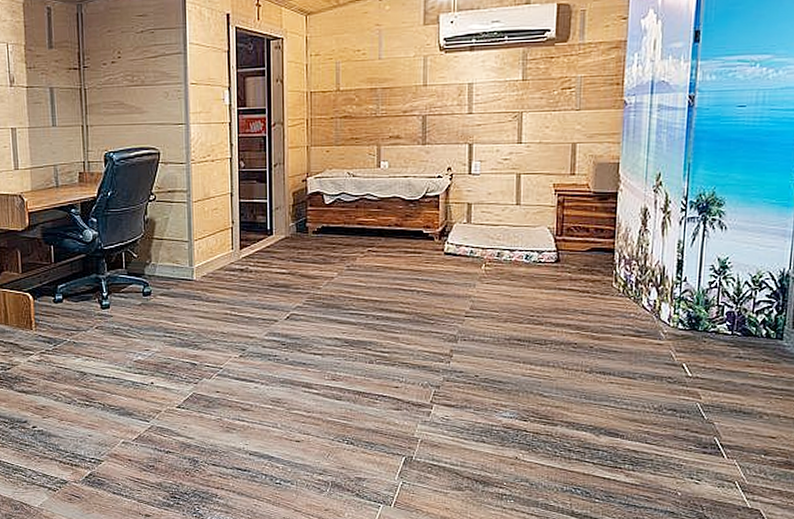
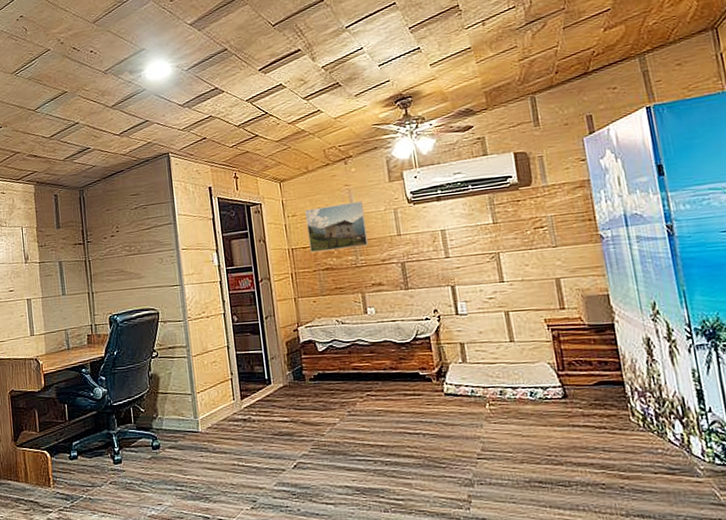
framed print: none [330,44,393,98] -> present [305,201,369,253]

